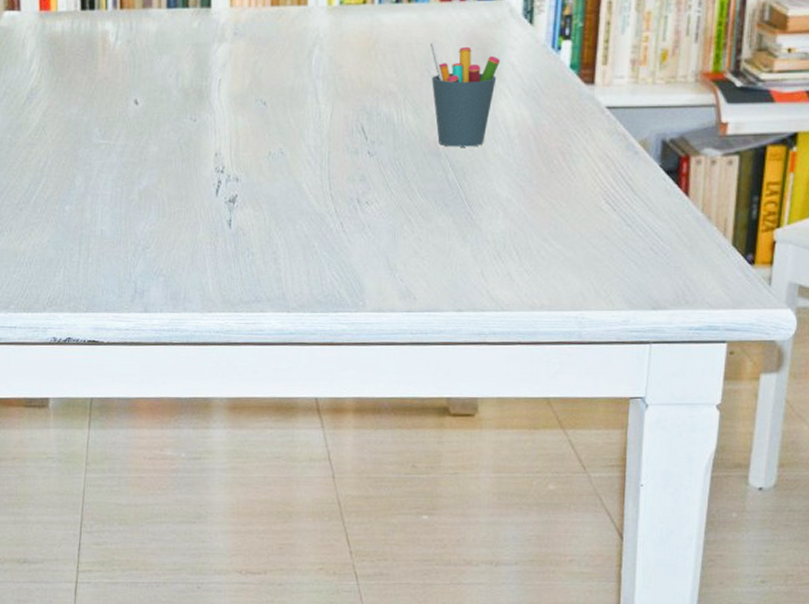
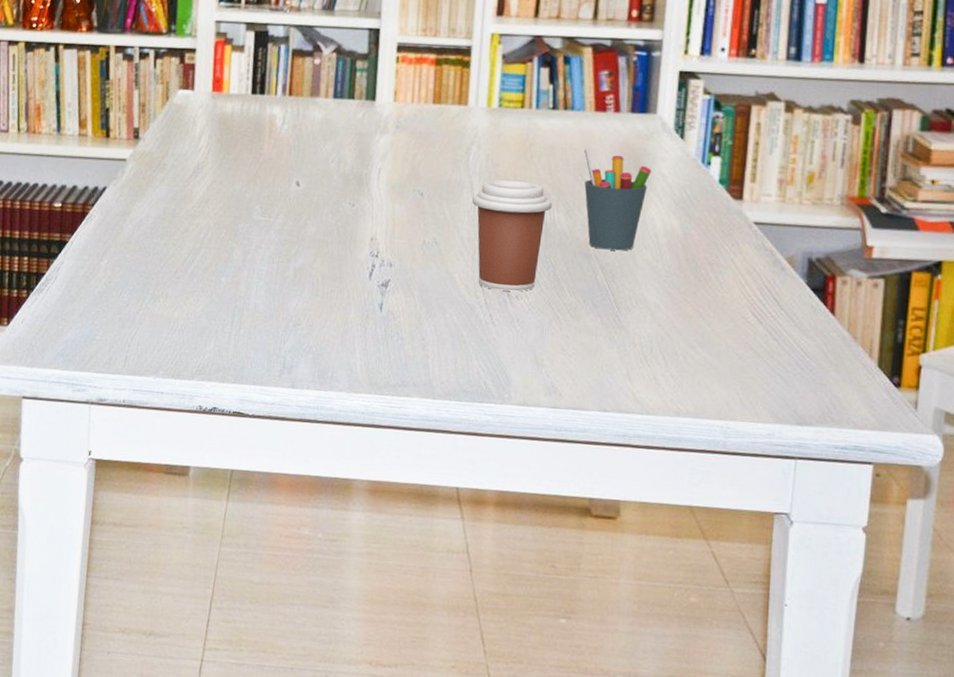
coffee cup: none [317,81,399,197] -> present [472,179,552,292]

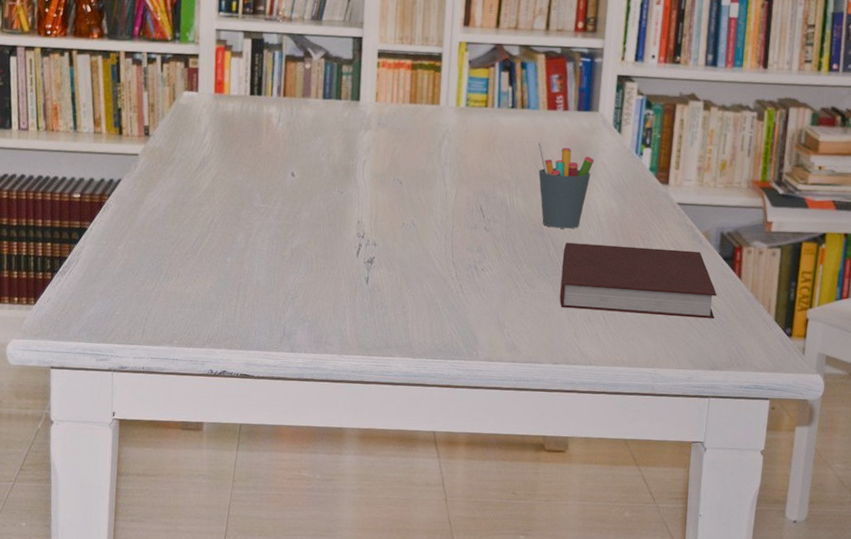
coffee cup: present [472,179,552,292] -> none [444,169,512,265]
notebook: none [609,267,805,363] -> present [559,242,717,319]

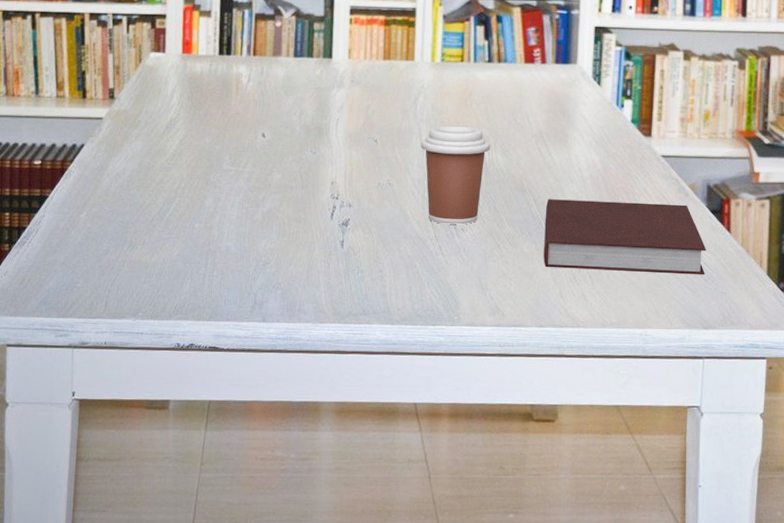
coffee cup: none [444,169,512,265] -> present [421,125,490,225]
pen holder: present [538,142,594,229] -> none [517,96,574,185]

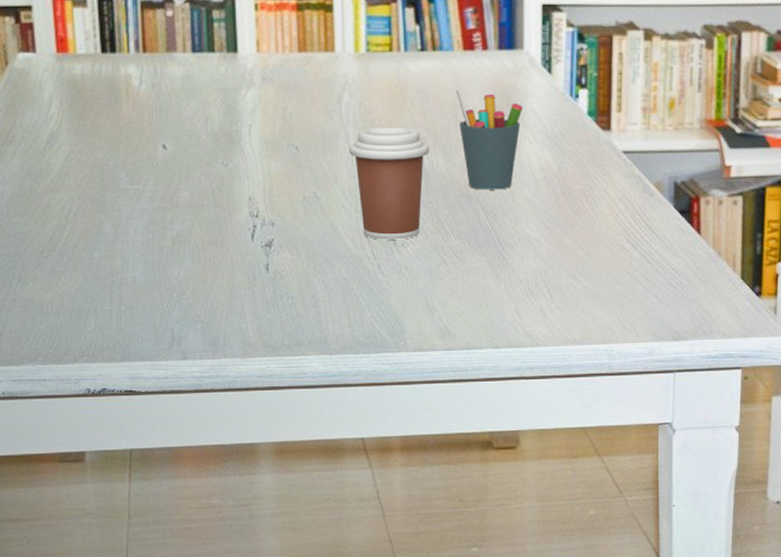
pen holder: none [517,96,574,185] -> present [456,89,523,190]
notebook: present [543,199,706,275] -> none [495,206,675,283]

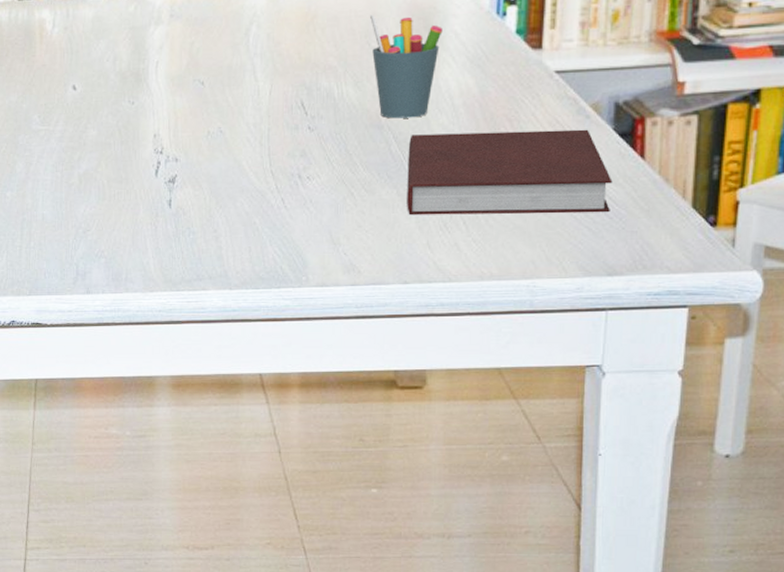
coffee cup: present [349,126,429,240] -> none [256,56,339,173]
notebook: none [495,206,675,283] -> present [407,129,613,216]

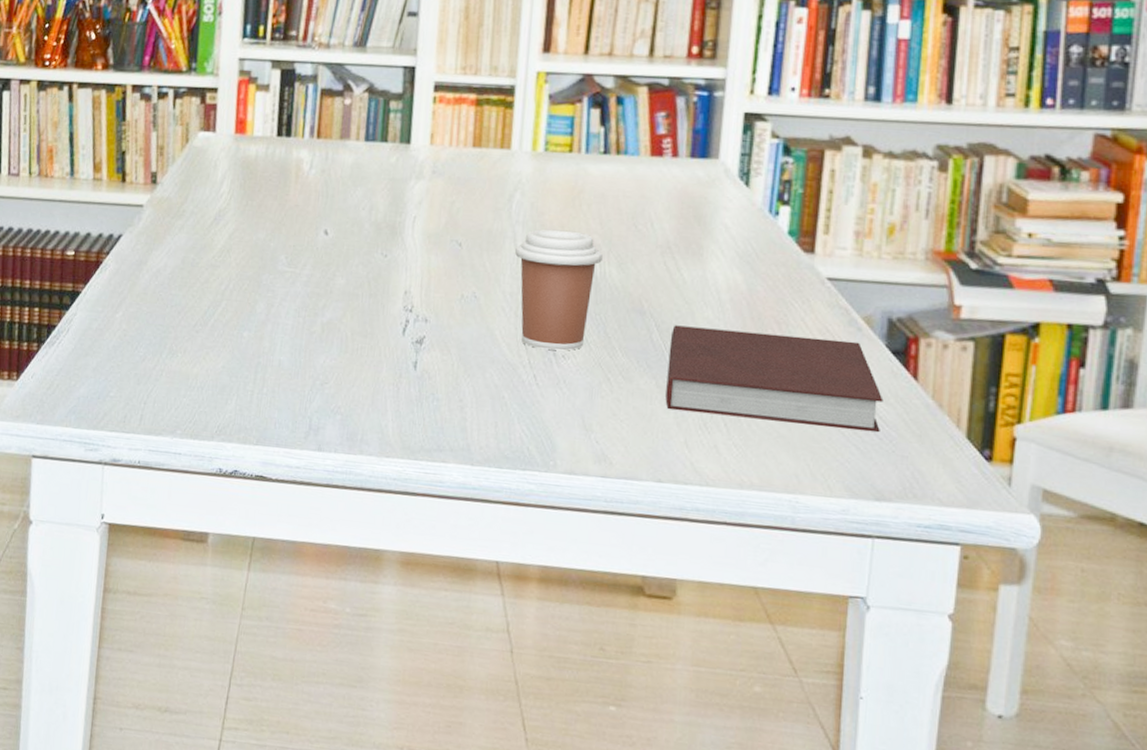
coffee cup: none [256,56,339,173] -> present [515,229,603,351]
pen holder: present [370,14,443,119] -> none [638,196,713,308]

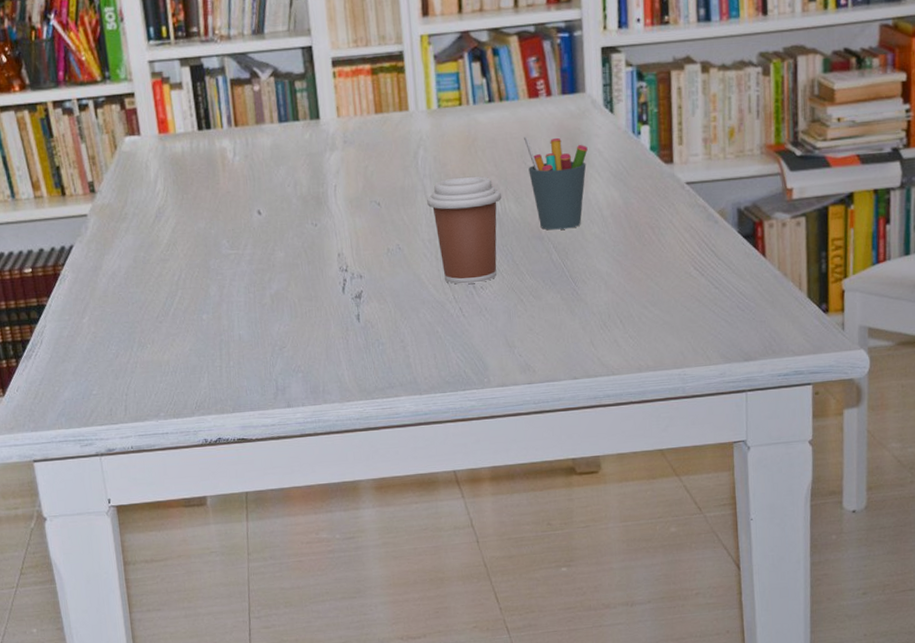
pen holder: none [638,196,713,308] -> present [524,136,588,230]
notebook: present [665,325,884,433] -> none [567,233,742,317]

